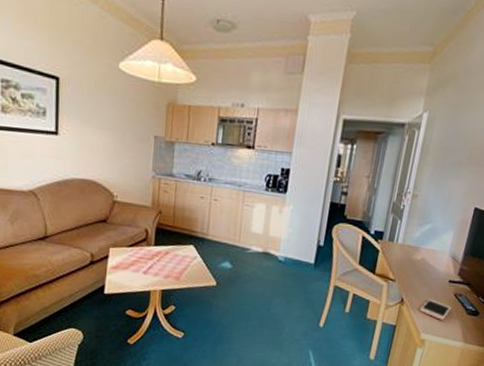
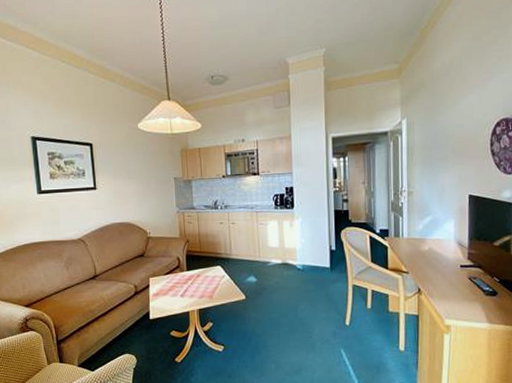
cell phone: present [419,299,451,320] -> none [437,285,468,304]

